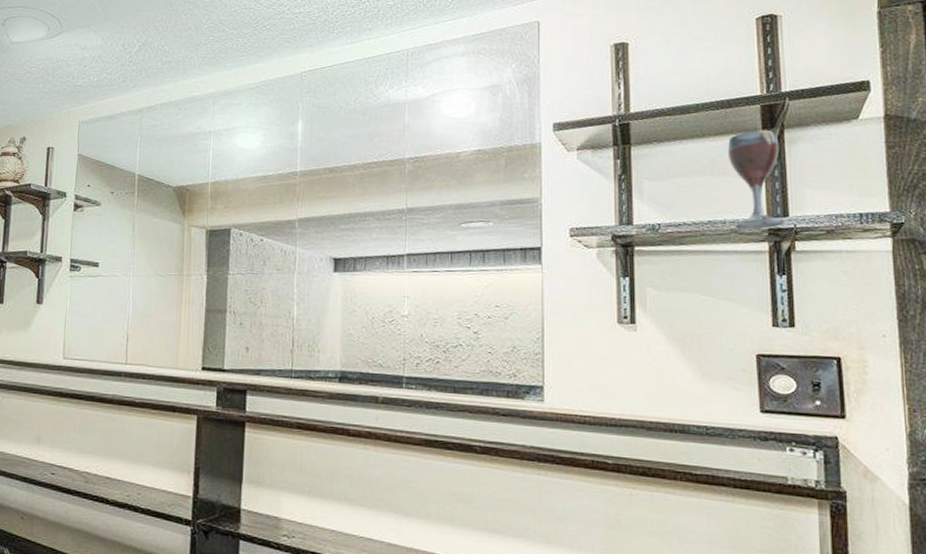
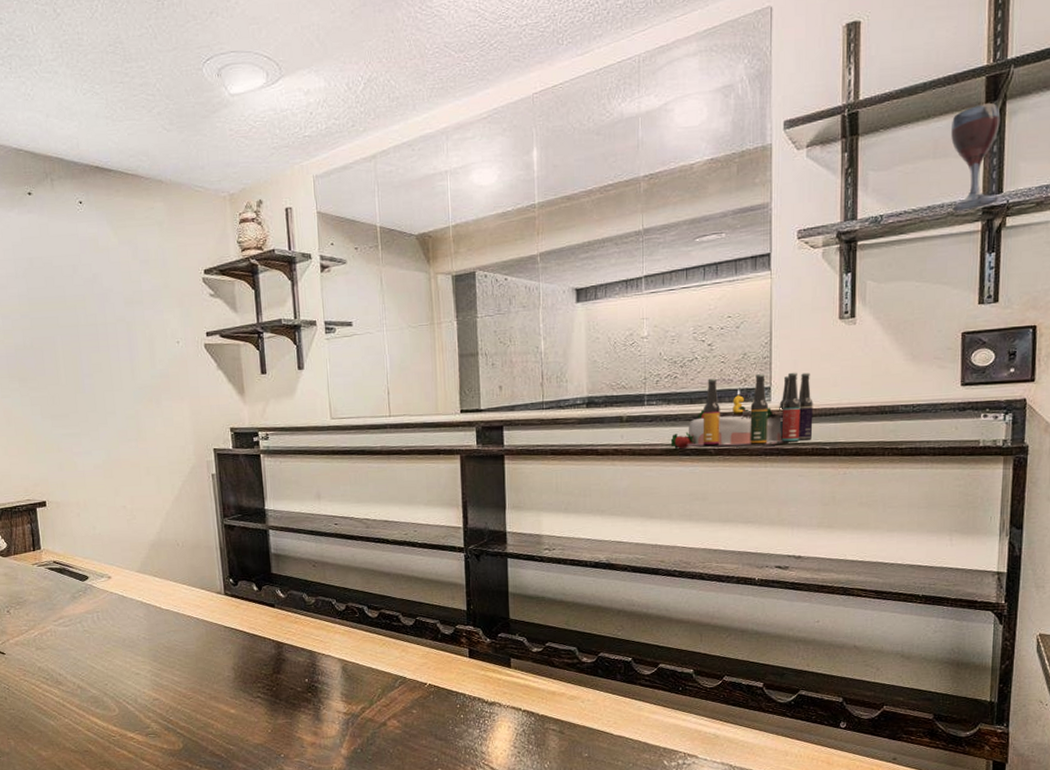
beer bottle: none [430,368,592,452] -> present [670,372,813,449]

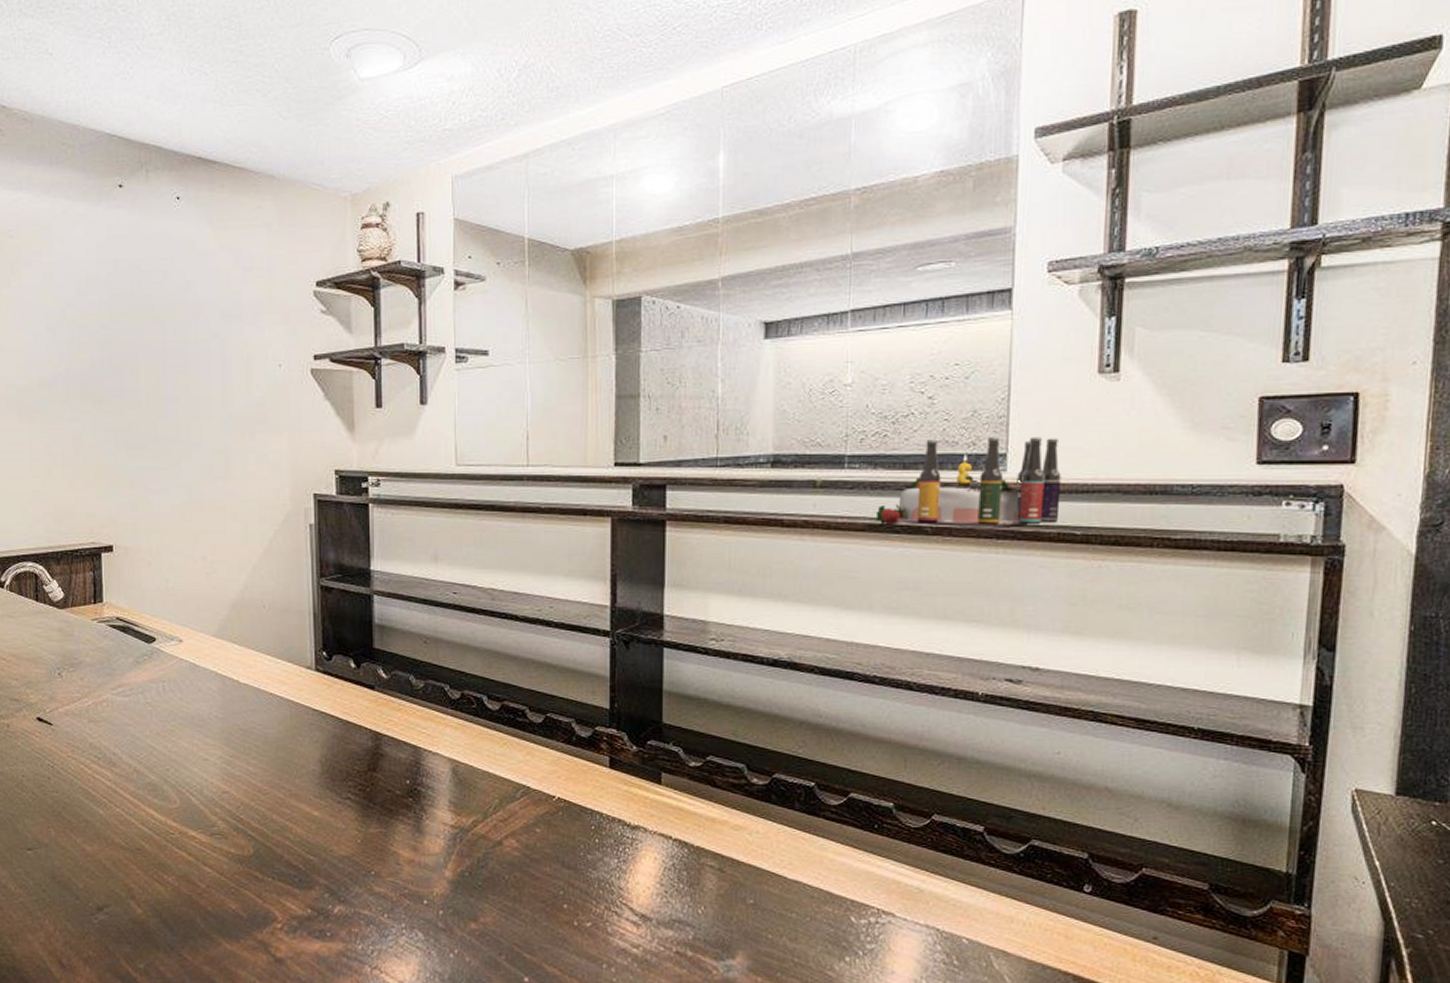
cup: present [950,103,1001,212] -> none [1249,114,1317,247]

